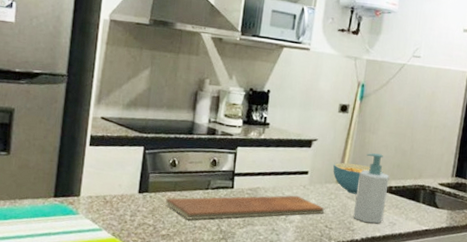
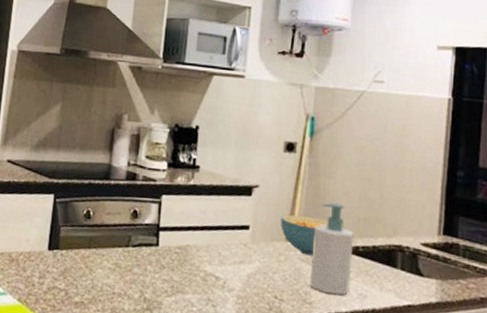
chopping board: present [165,195,325,220] -> none [79,256,273,284]

